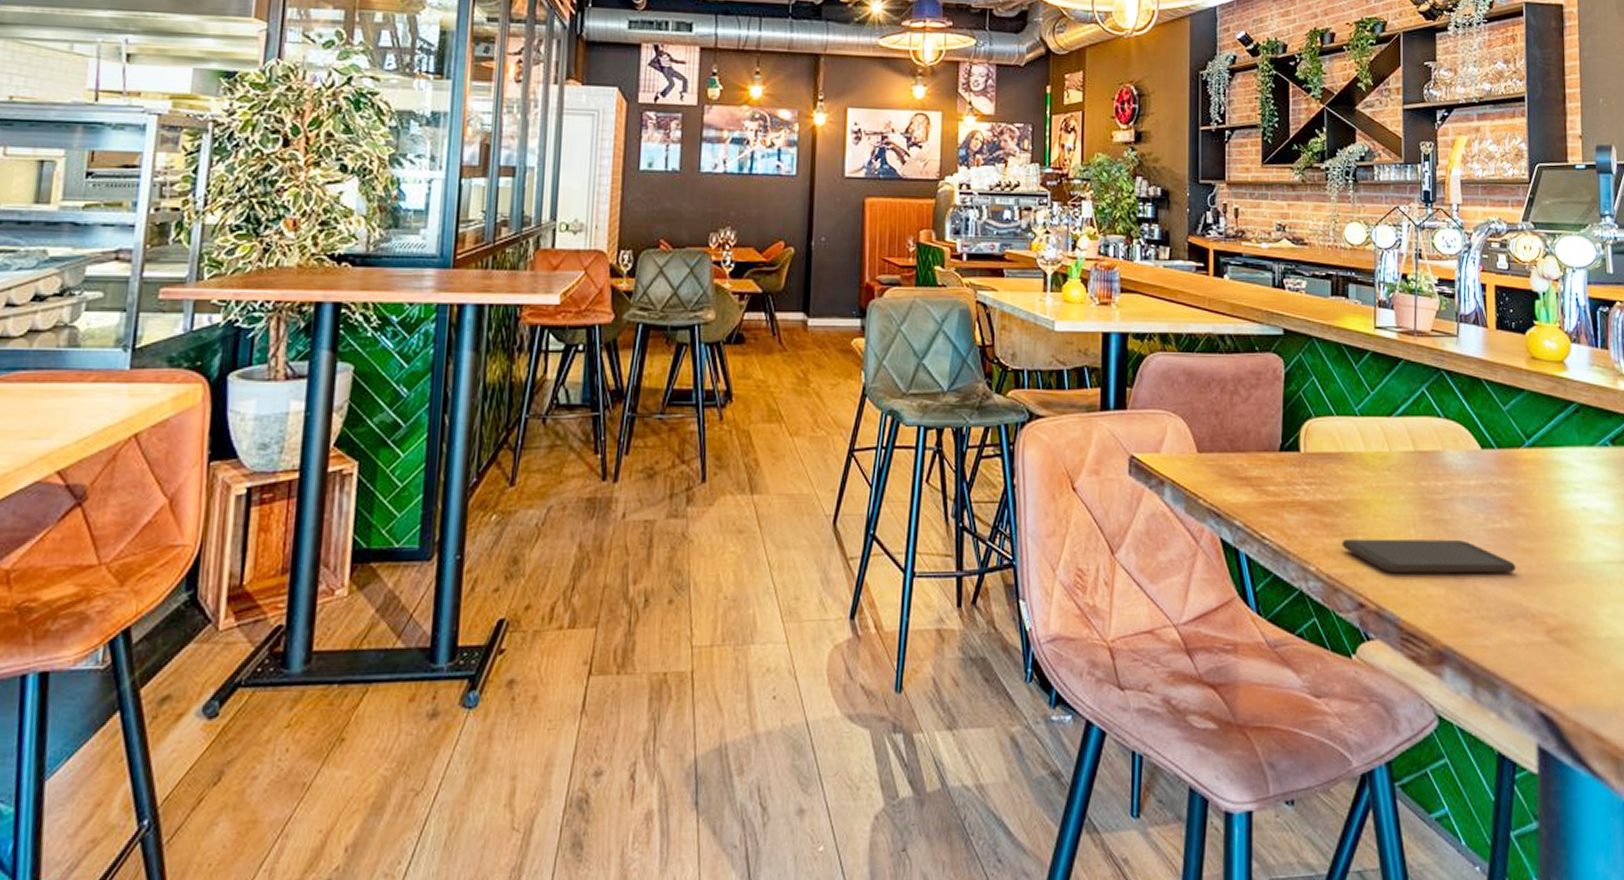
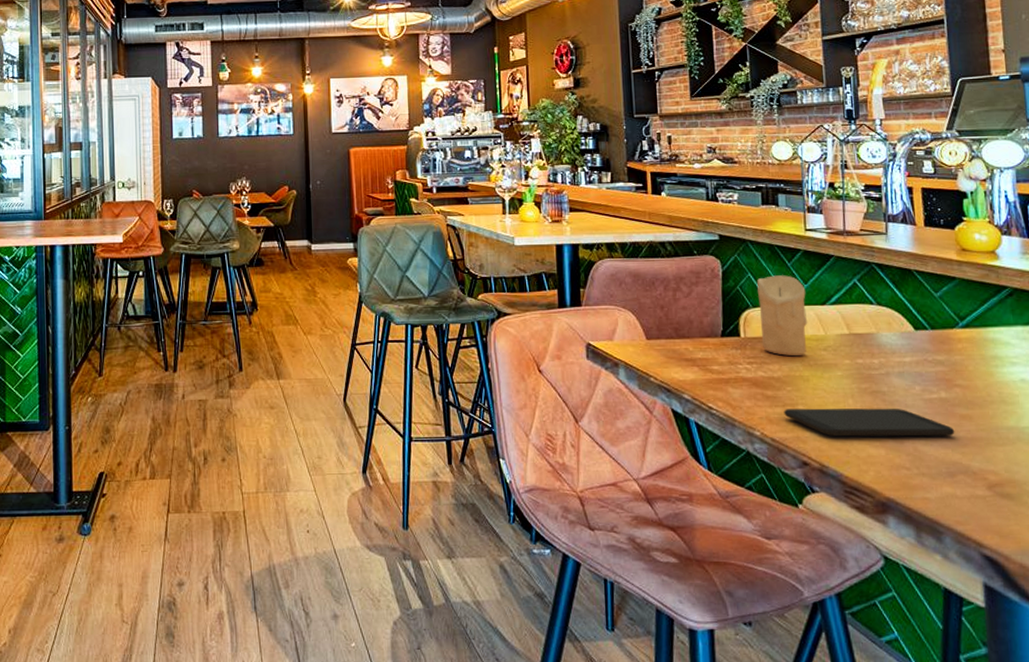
candle: none [1322,380,1372,477] -> present [757,275,808,357]

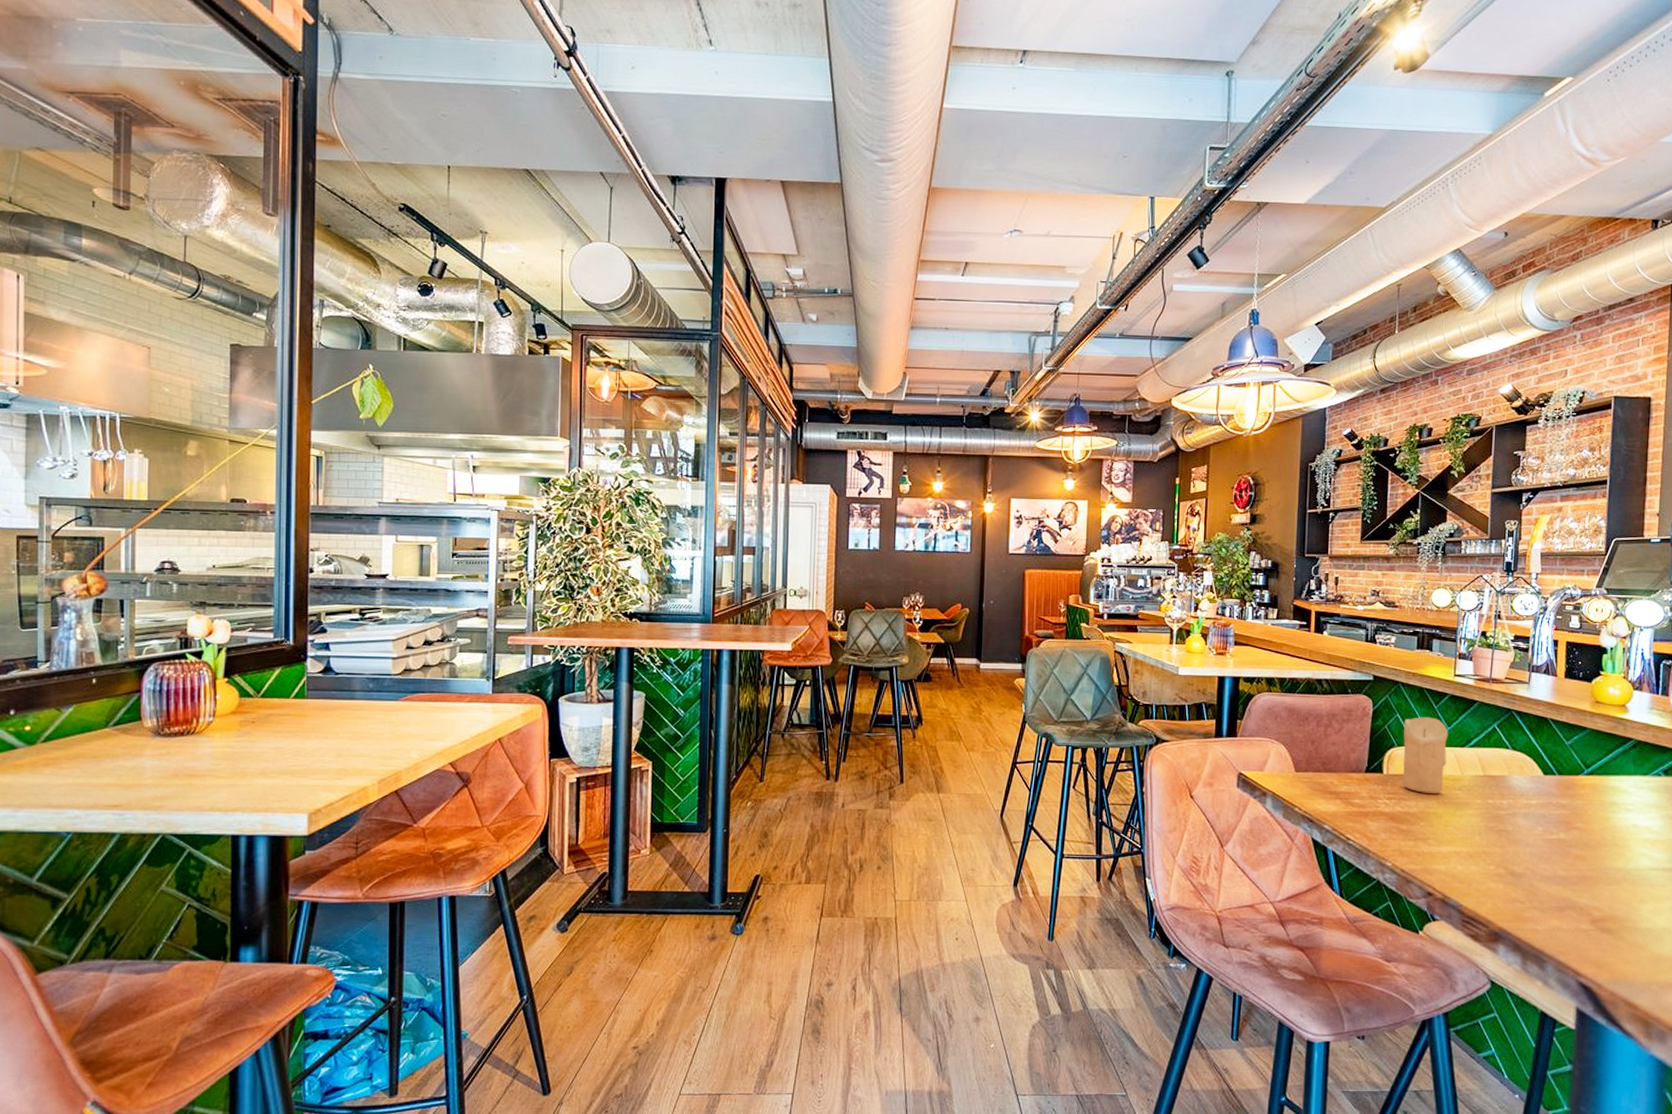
mobile phone: present [784,408,955,437] -> none [1415,843,1568,874]

